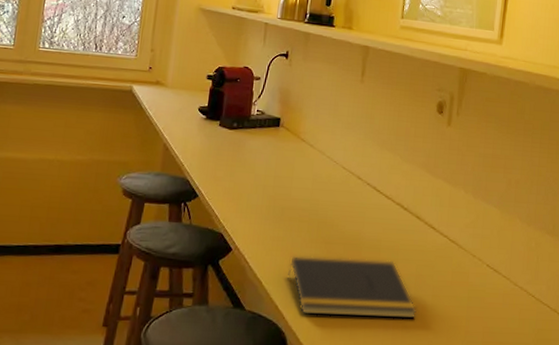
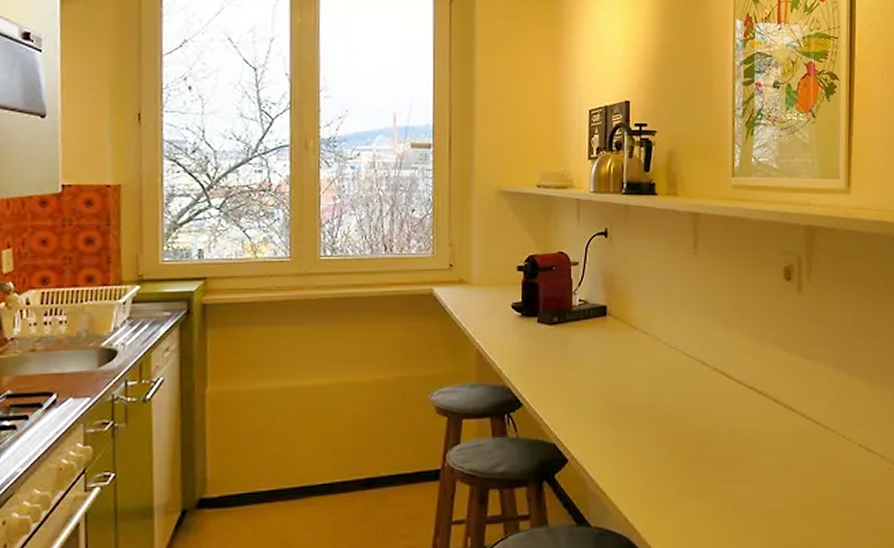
notepad: present [287,255,417,320] -> none [635,452,785,525]

